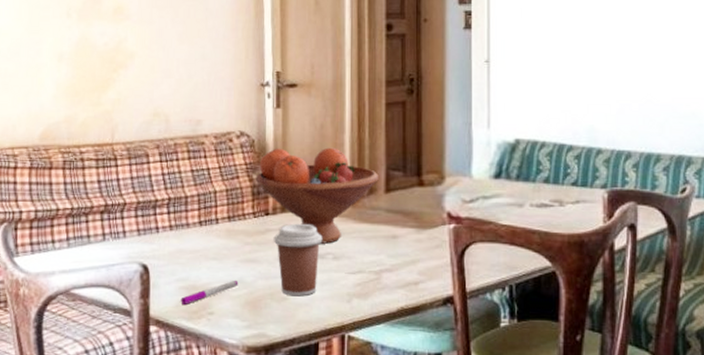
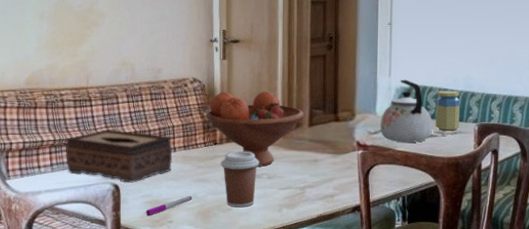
tissue box: none [84,195,214,263] -> present [65,129,173,183]
kettle: none [478,132,546,214] -> present [380,79,432,143]
jar: none [550,146,582,199] -> present [435,90,460,131]

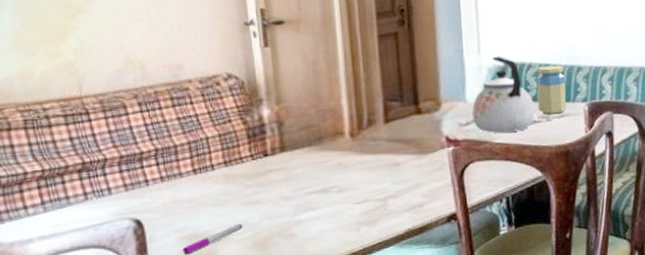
tissue box: present [65,129,173,183] -> none [59,149,211,216]
fruit bowl: present [205,91,304,167] -> none [249,83,377,179]
coffee cup: present [220,151,260,208] -> none [275,160,326,232]

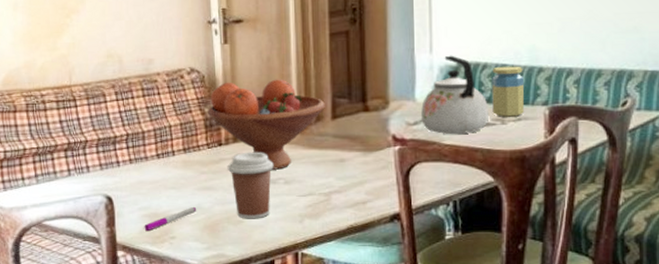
fruit bowl: none [249,83,377,179] -> present [207,79,325,170]
coffee cup: none [275,160,326,232] -> present [227,152,274,219]

